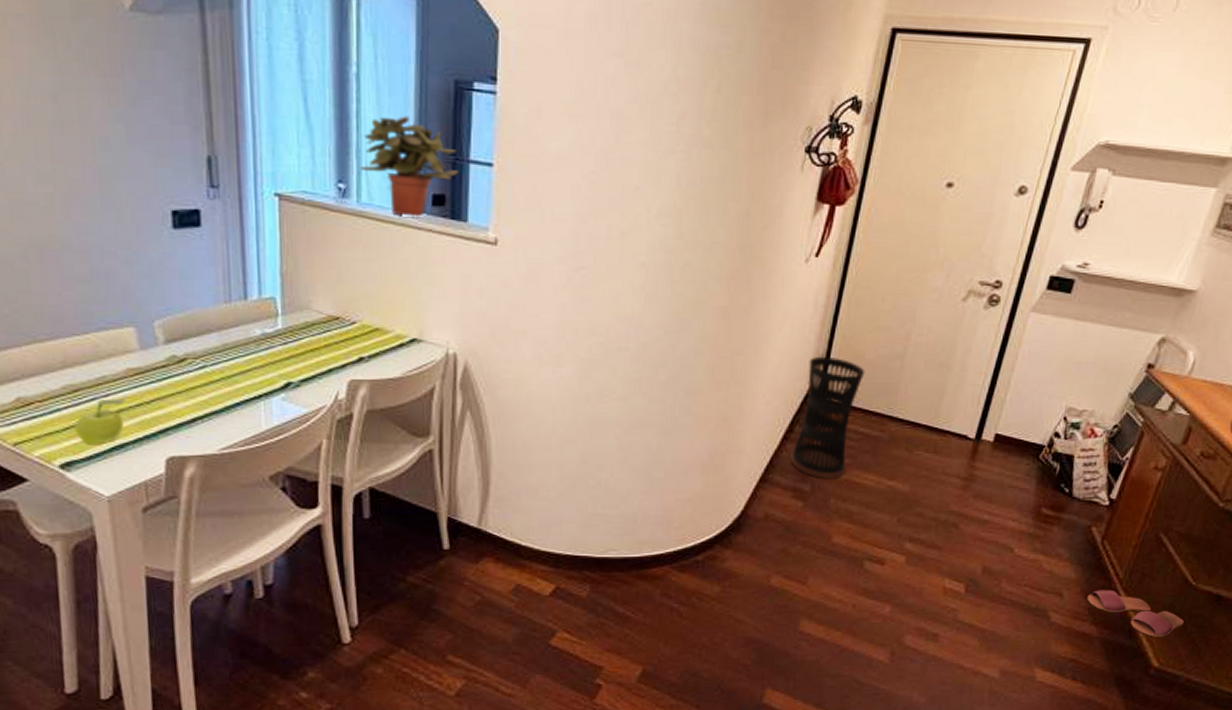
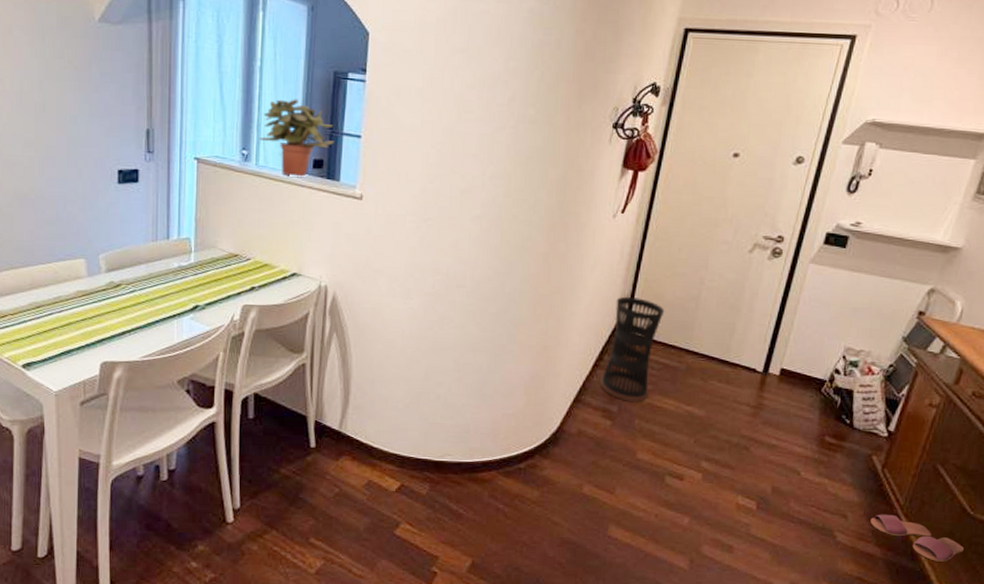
fruit: present [75,398,125,445] -> none [35,314,74,350]

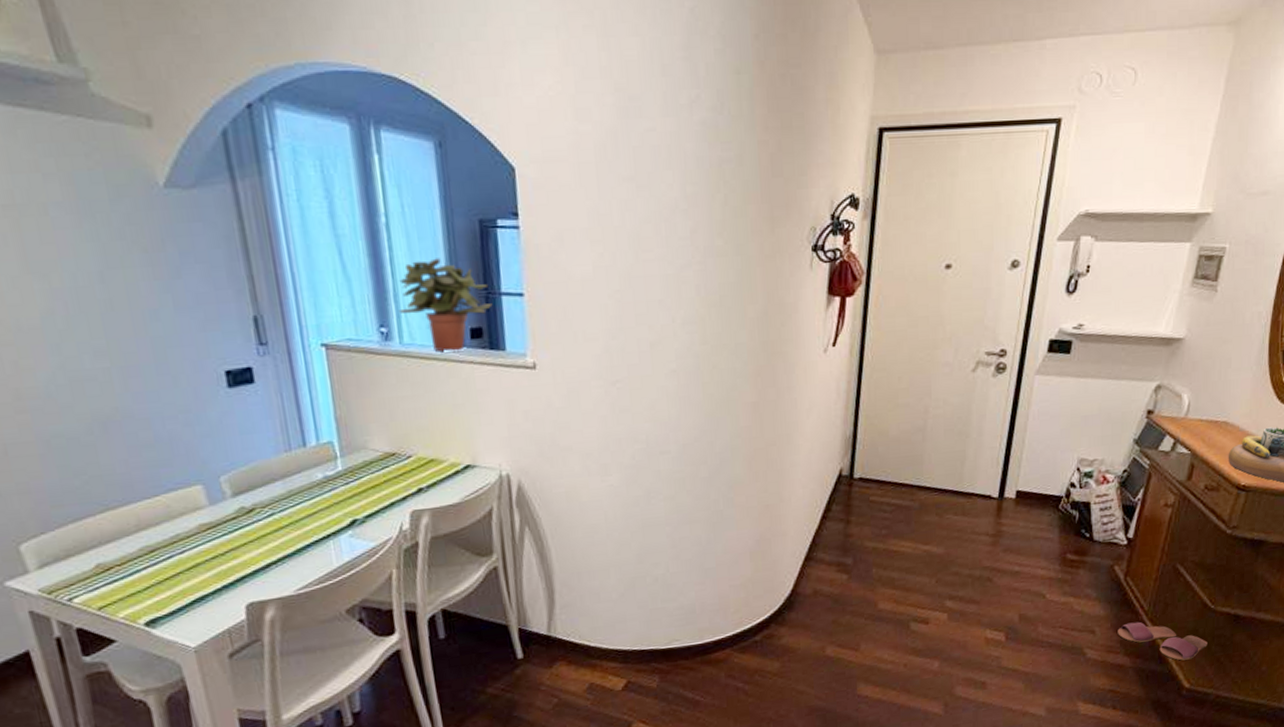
umbrella stand: present [599,296,665,402] -> none [830,437,891,551]

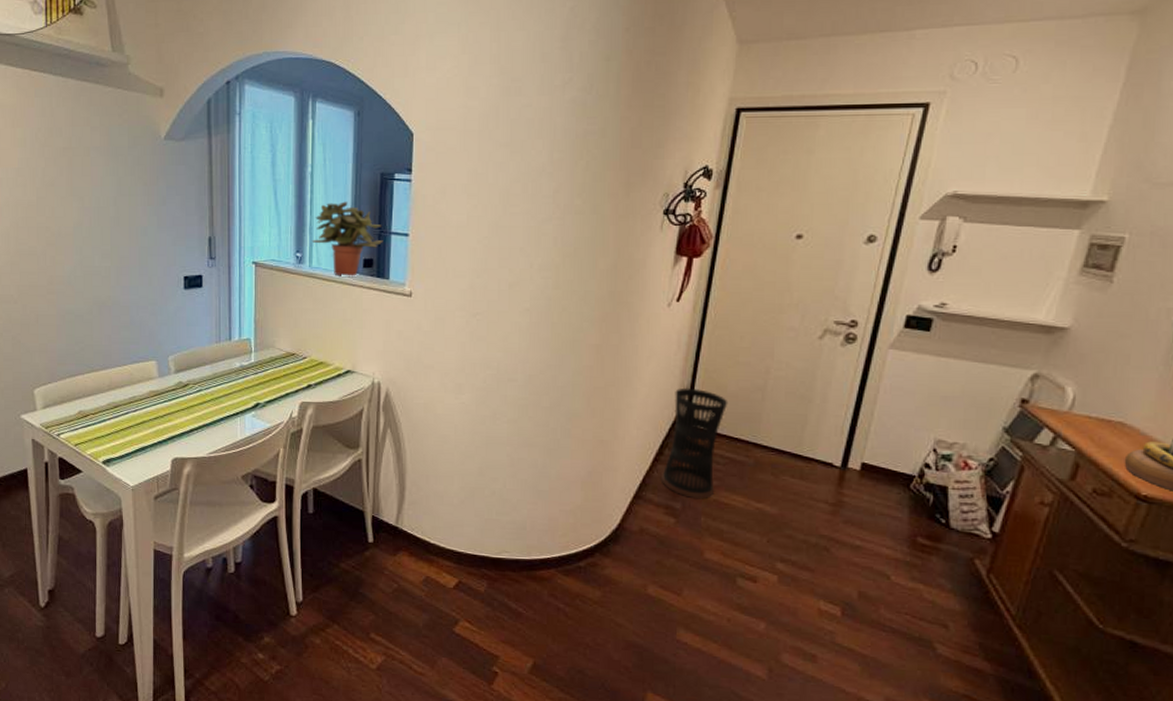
umbrella stand: none [830,437,891,551] -> present [660,387,728,498]
slippers: present [1118,621,1207,661] -> none [976,624,1093,681]

